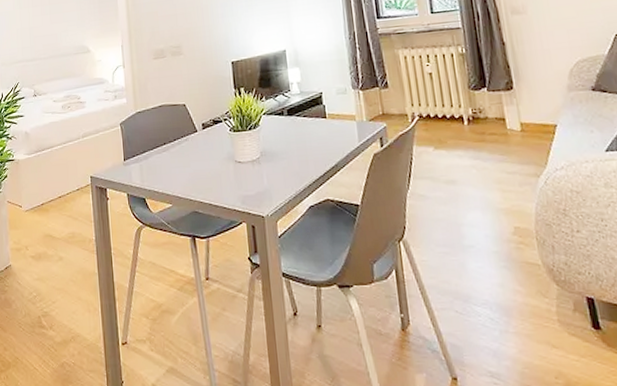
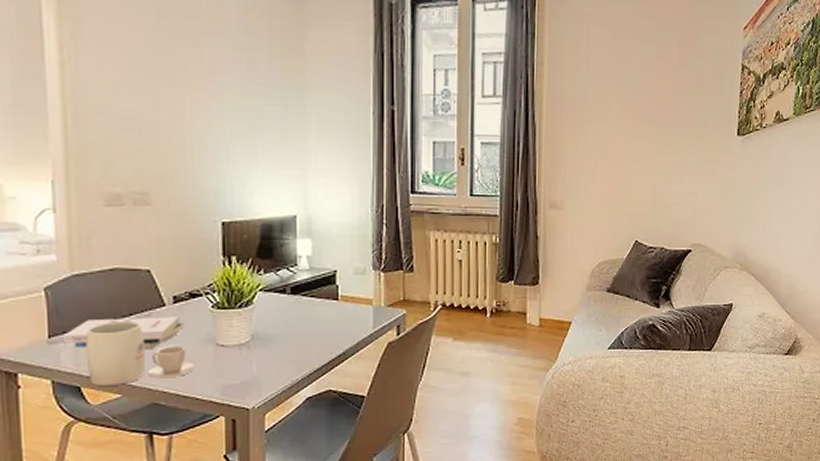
books: none [132,140,211,168] -> present [62,317,184,348]
mug: none [146,145,187,198] -> present [85,321,146,387]
teacup: none [188,163,222,191] -> present [147,346,196,379]

